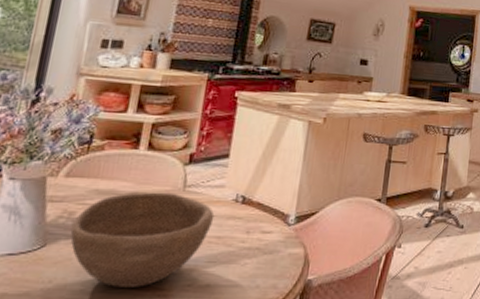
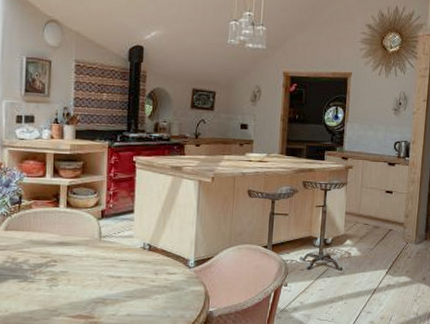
bowl: present [70,192,215,287] -> none [15,241,127,316]

